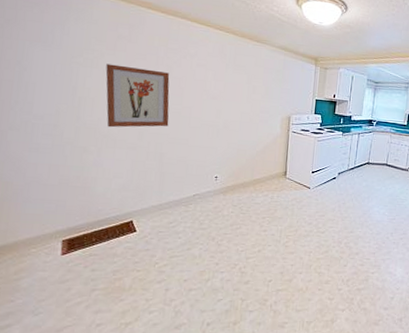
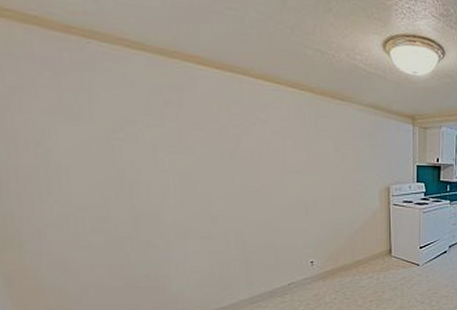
wall art: present [105,64,170,128] -> none [156,138,247,215]

